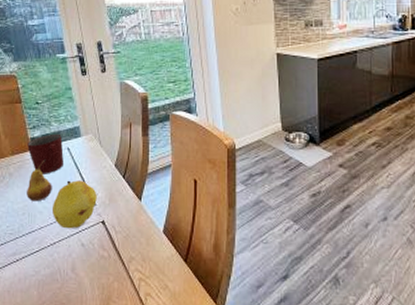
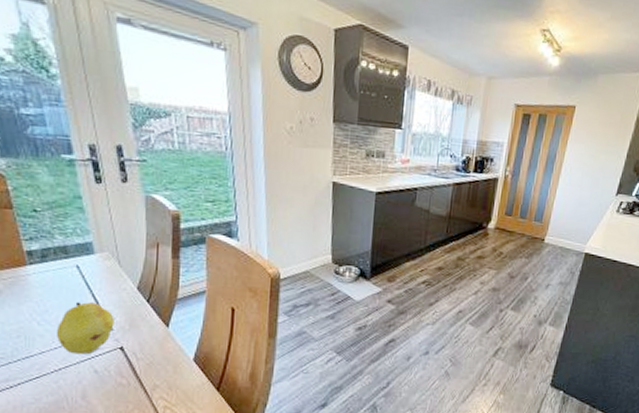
mug: present [27,133,64,174] -> none [22,248,71,294]
fruit: present [27,159,52,202] -> none [22,276,57,324]

